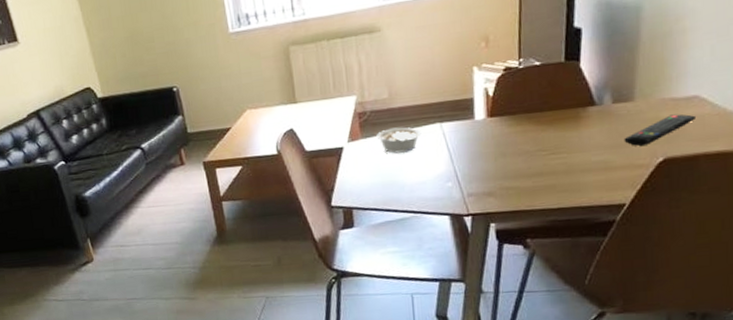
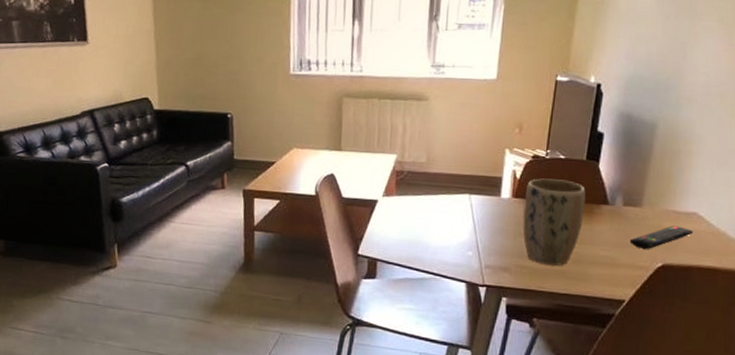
legume: present [376,127,422,154] -> none [410,191,451,217]
plant pot: none [501,87,570,182] -> present [522,178,586,266]

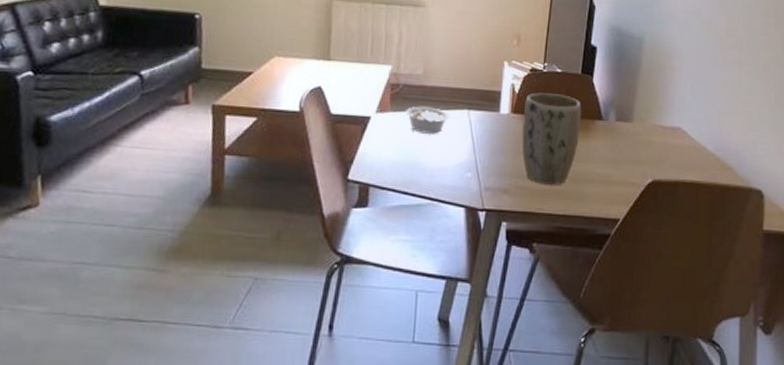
legume: none [410,191,451,217] -> present [405,106,450,135]
remote control: present [629,225,693,249] -> none [622,140,678,165]

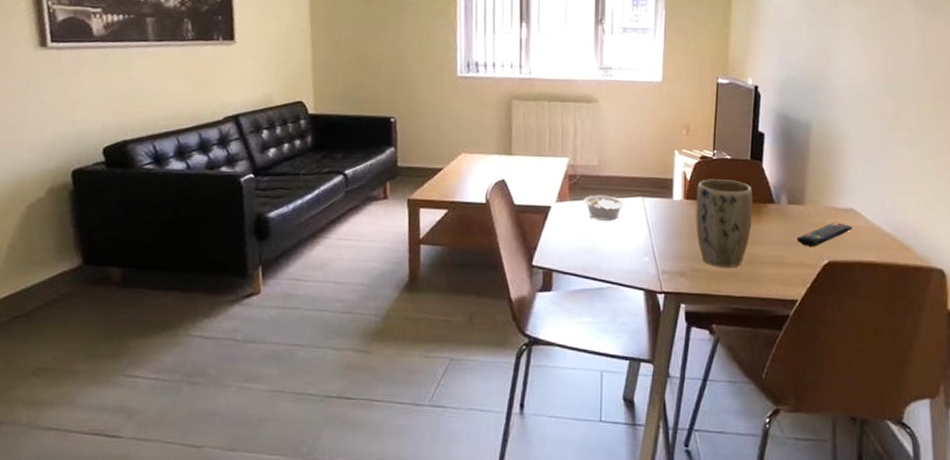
remote control: none [622,140,678,165] -> present [796,222,852,246]

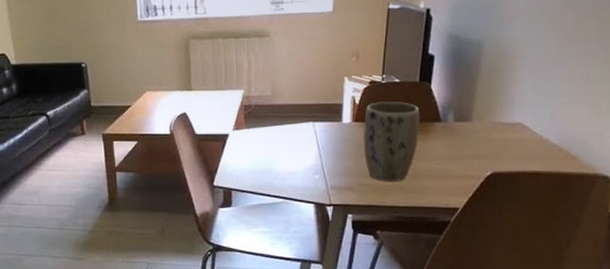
legume: present [583,195,625,222] -> none [258,122,297,146]
remote control: present [796,222,852,246] -> none [461,136,518,160]

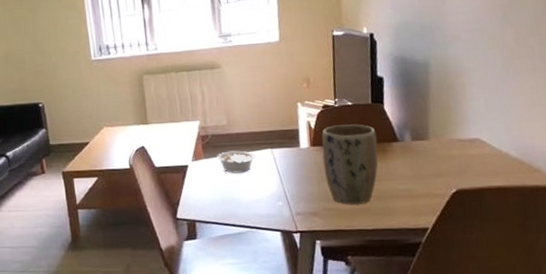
legume: none [258,122,297,146] -> present [217,150,256,174]

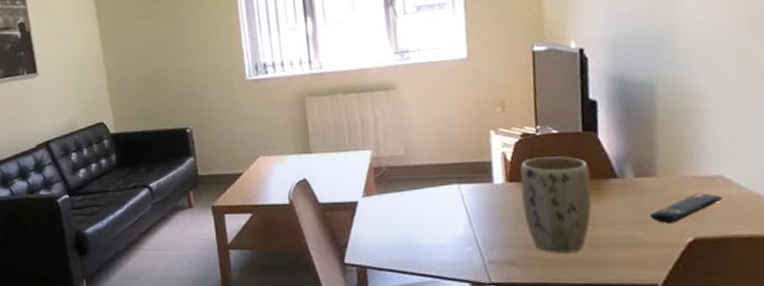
legume: present [217,150,256,174] -> none [392,185,439,213]
remote control: none [423,153,478,178] -> present [649,193,722,223]

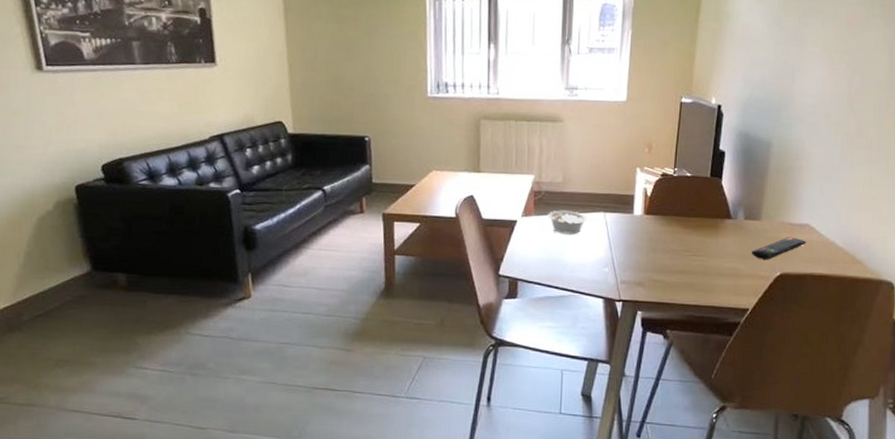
legume: none [392,185,439,213] -> present [548,210,587,235]
plant pot: present [520,156,592,253] -> none [654,195,711,278]

